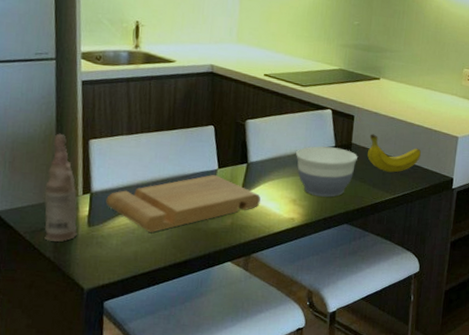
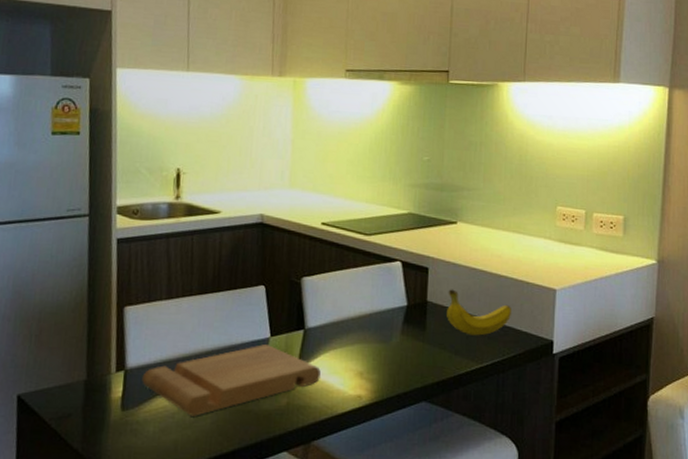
bottle: present [44,133,77,242] -> none [72,300,110,430]
bowl: present [296,146,358,197] -> none [361,306,435,368]

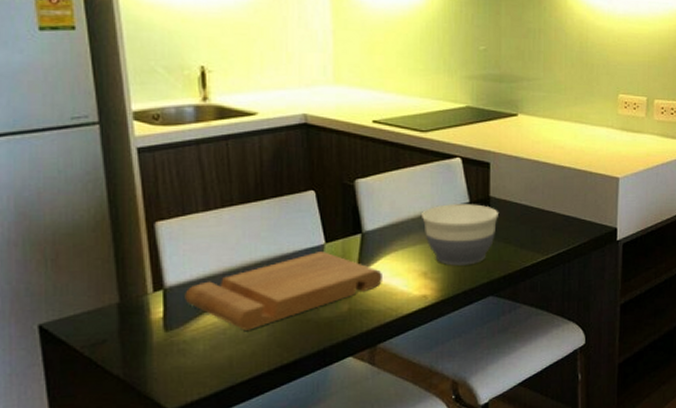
bowl: none [361,306,435,368] -> present [422,204,498,266]
fruit: present [445,289,512,336] -> none [509,183,576,228]

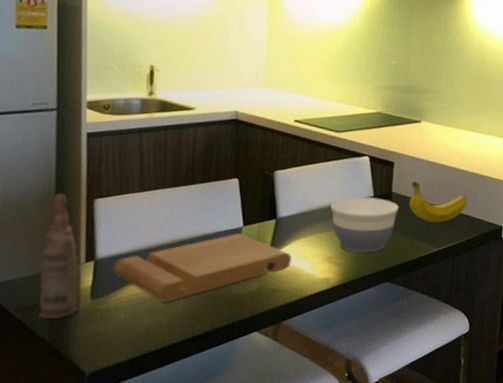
bottle: none [103,217,151,355] -> present [38,193,79,318]
fruit: none [509,183,576,228] -> present [408,181,468,223]

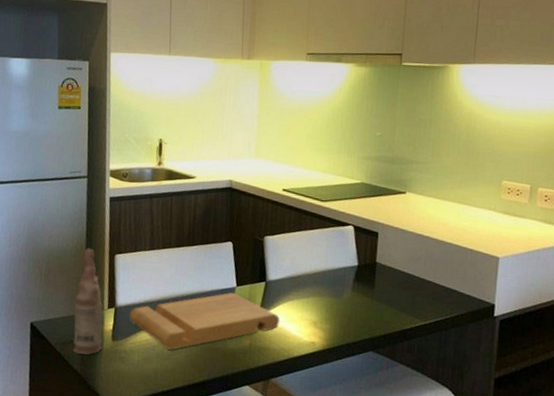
bowl: present [331,197,399,253] -> none [316,265,383,321]
fruit: present [408,181,468,223] -> none [393,252,456,296]

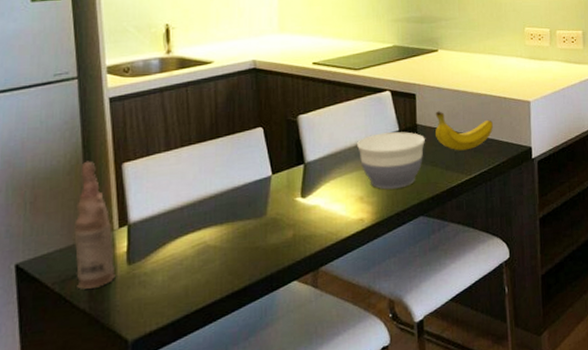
cutting board: present [129,292,280,350] -> none [147,182,323,261]
bowl: none [316,265,383,321] -> present [357,132,425,190]
fruit: none [393,252,456,296] -> present [434,111,494,151]

